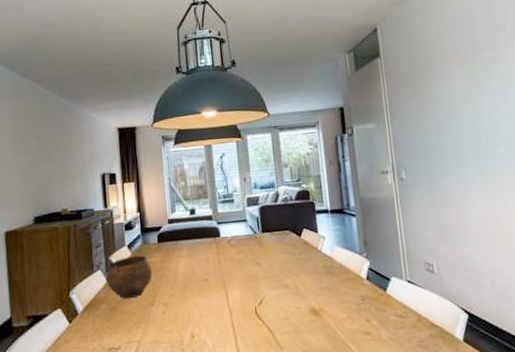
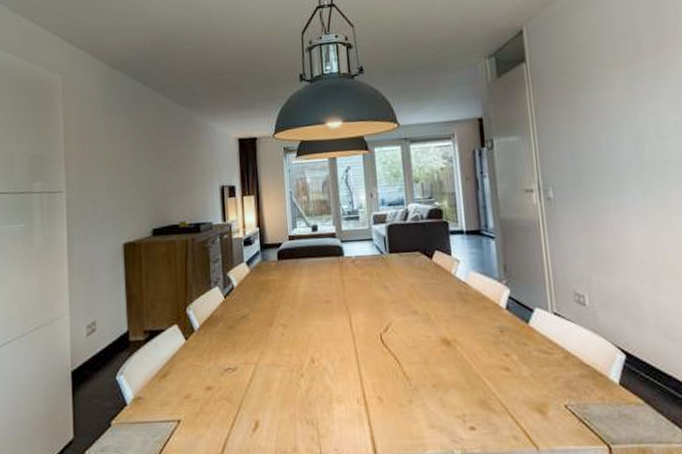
bowl: present [105,255,152,299] -> none [223,272,271,318]

